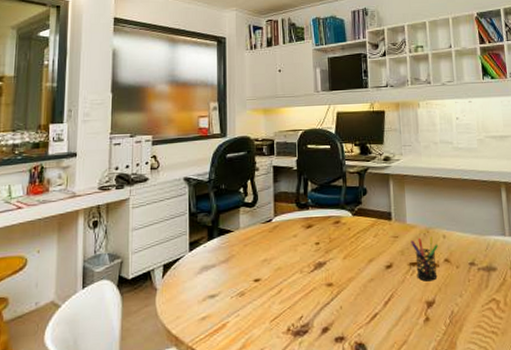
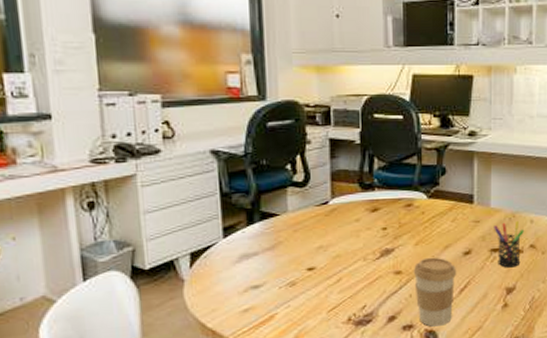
coffee cup: none [342,270,381,339] -> present [413,257,457,327]

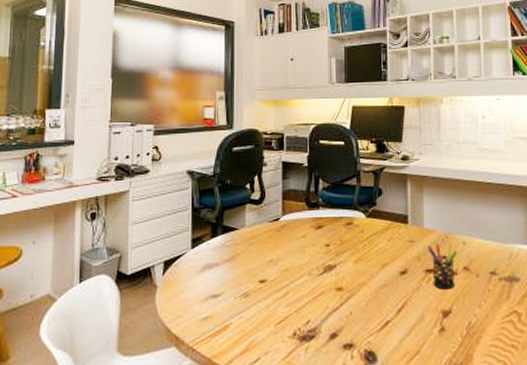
coffee cup: present [413,257,457,327] -> none [353,275,395,347]

